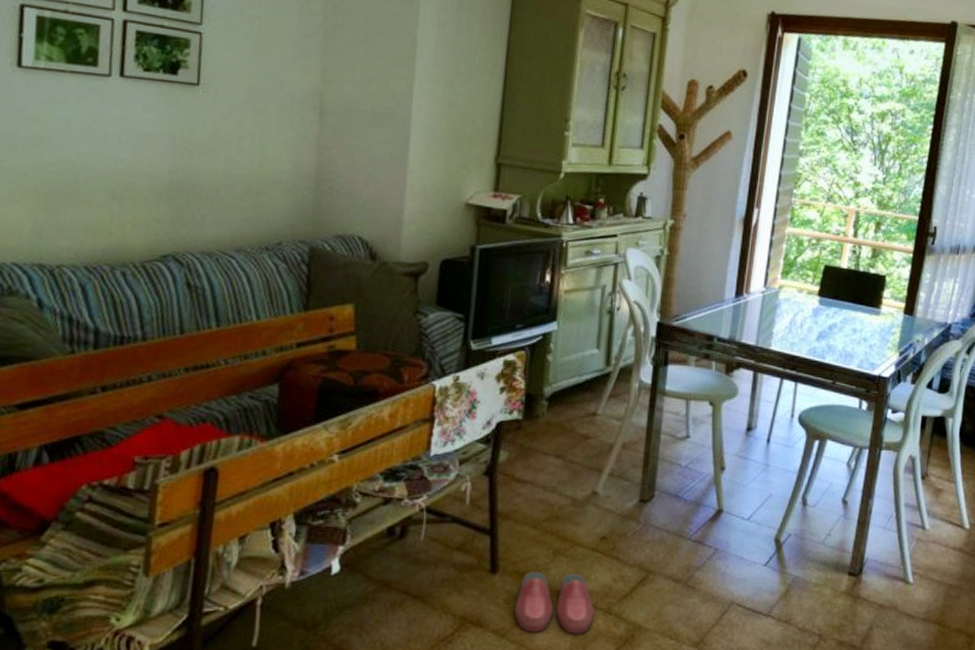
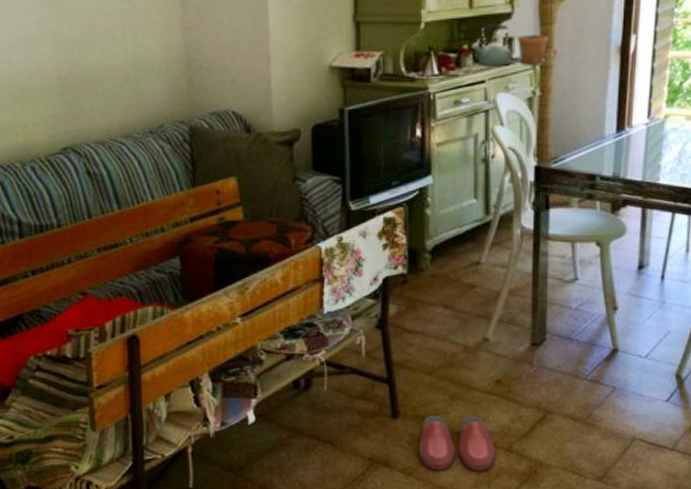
kettle: none [606,182,645,223] -> present [471,24,512,66]
planter: none [651,196,680,227] -> present [518,34,549,67]

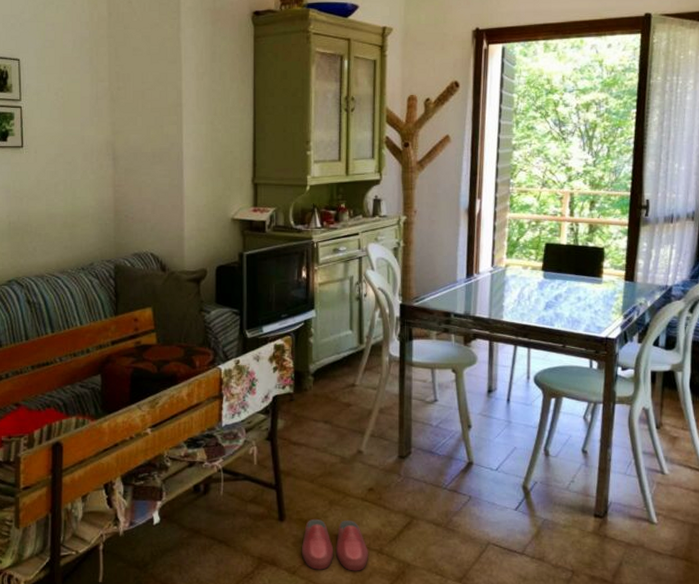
kettle: present [471,24,512,66] -> none [347,188,381,222]
planter: present [518,34,549,67] -> none [385,197,410,223]

